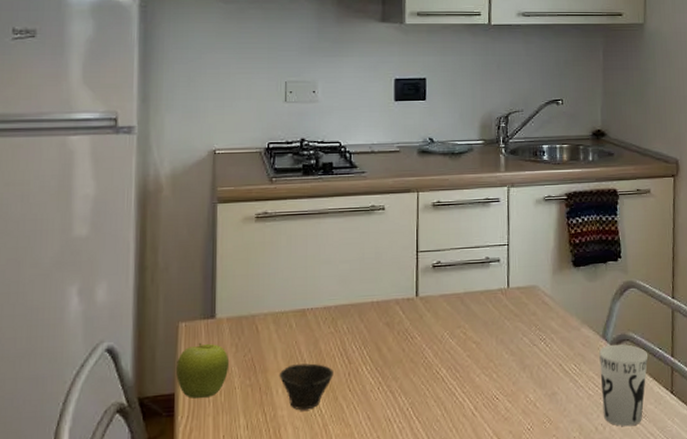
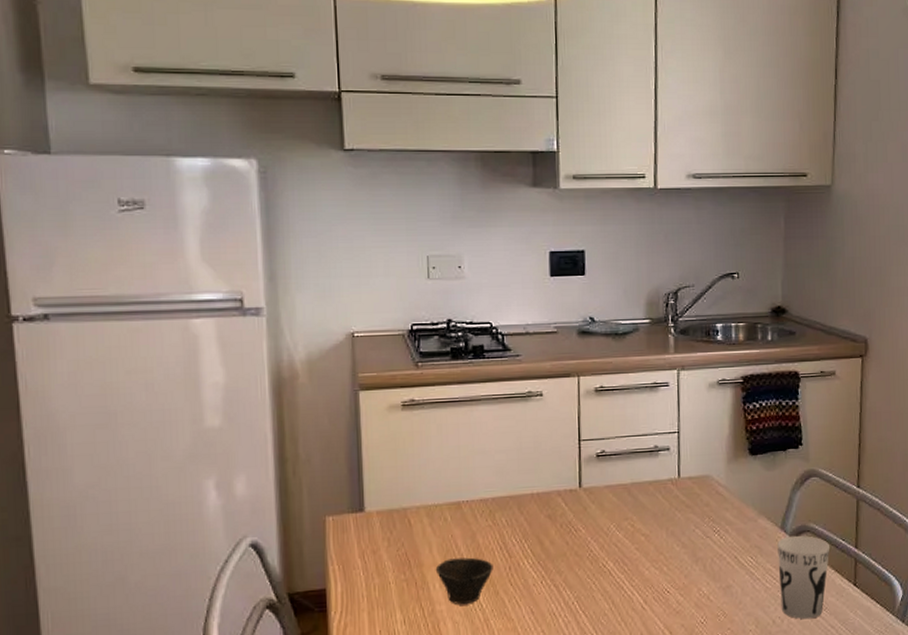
fruit: present [176,342,230,399] -> none [326,536,382,594]

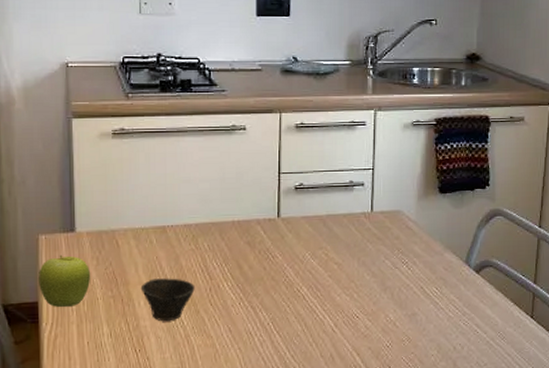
fruit: none [326,536,382,594] -> present [39,254,91,307]
cup: present [777,535,830,620] -> none [461,269,511,347]

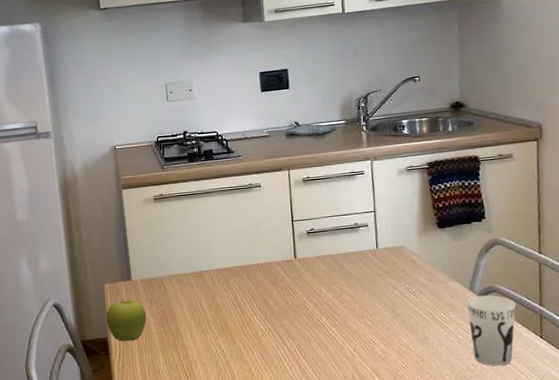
cup: present [140,278,195,322] -> none [186,314,230,351]
cup: none [461,269,511,347] -> present [467,295,516,366]

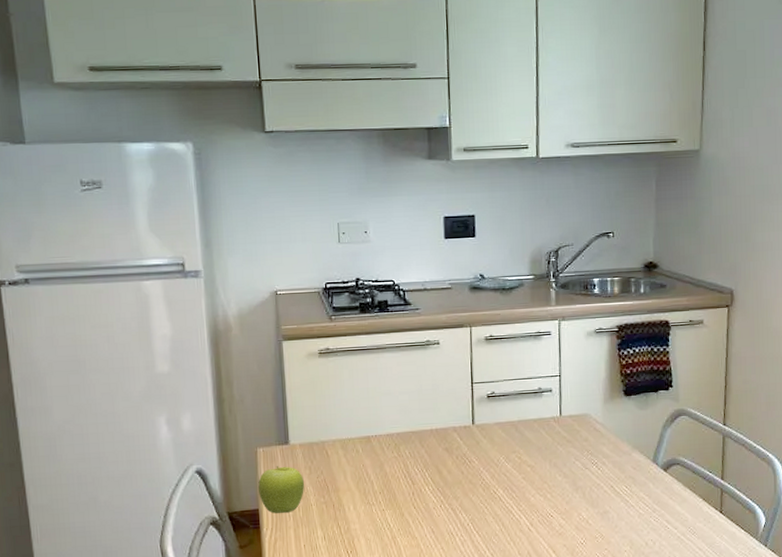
cup: present [467,295,516,366] -> none [650,467,698,542]

